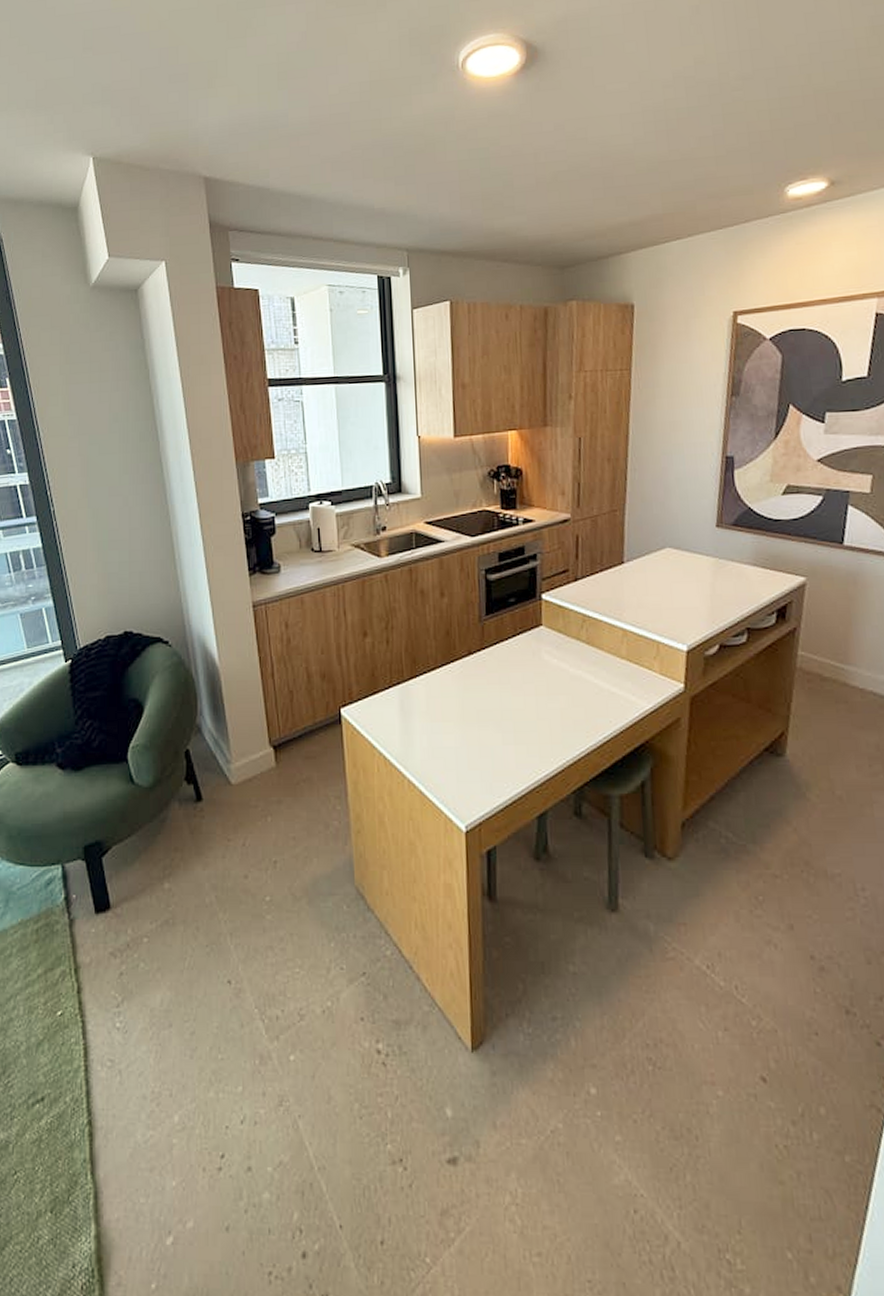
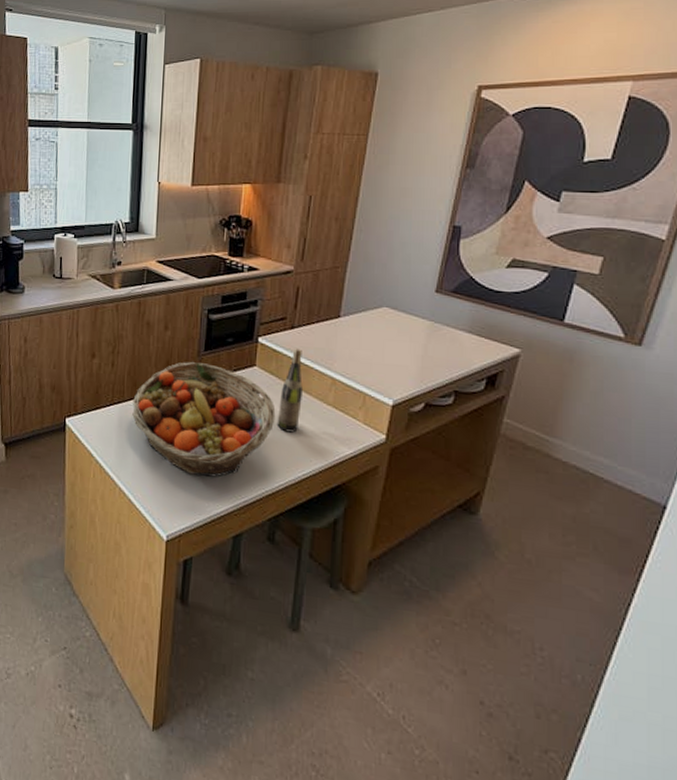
fruit basket: none [414,628,569,755] -> present [132,361,276,477]
wine bottle: none [570,602,595,694] -> present [277,348,303,433]

